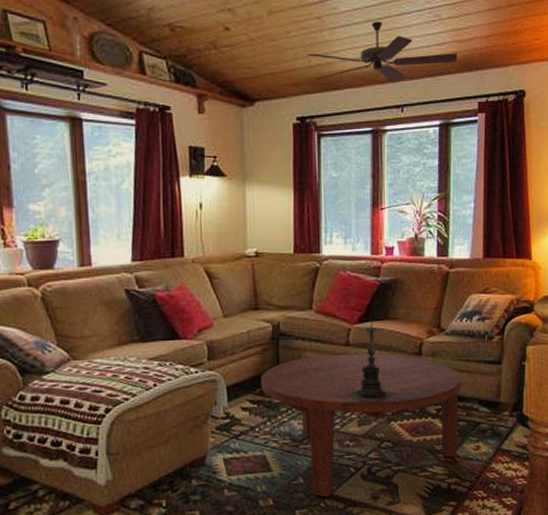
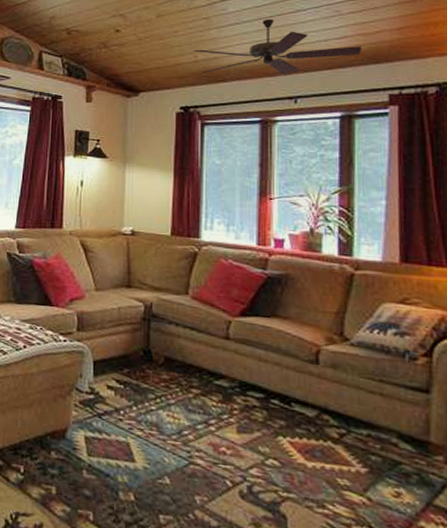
coffee table: present [260,353,462,497] -> none [128,344,374,509]
candle holder: present [345,317,398,403] -> none [222,312,288,410]

